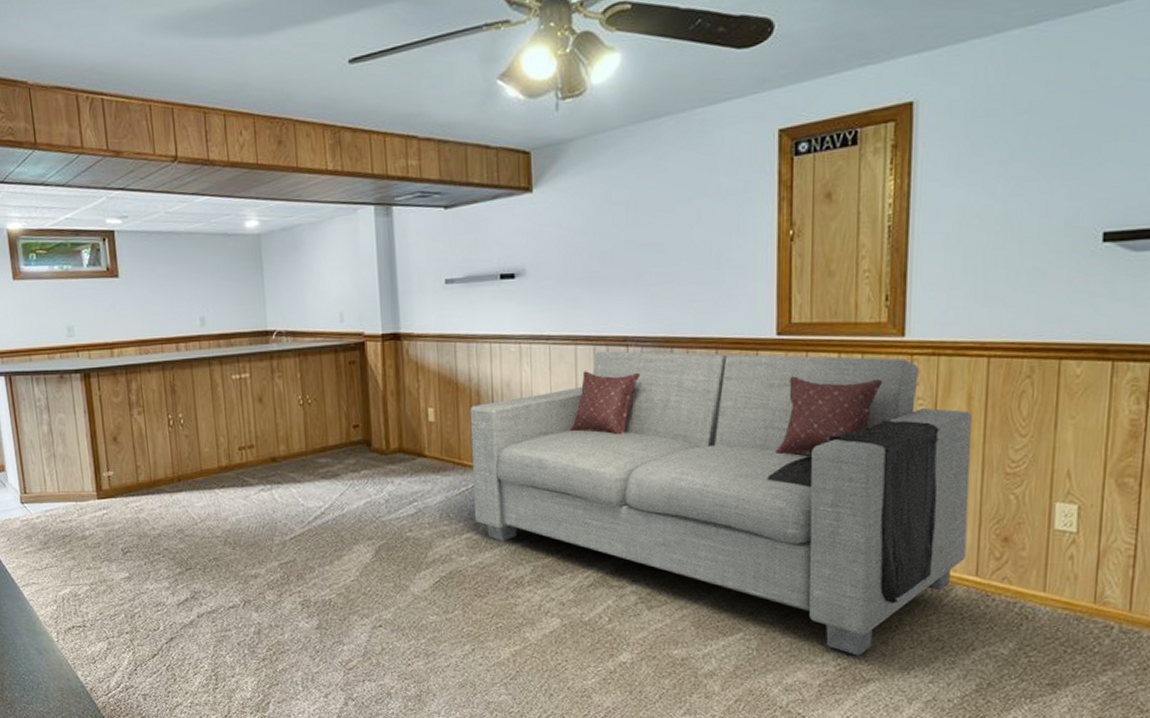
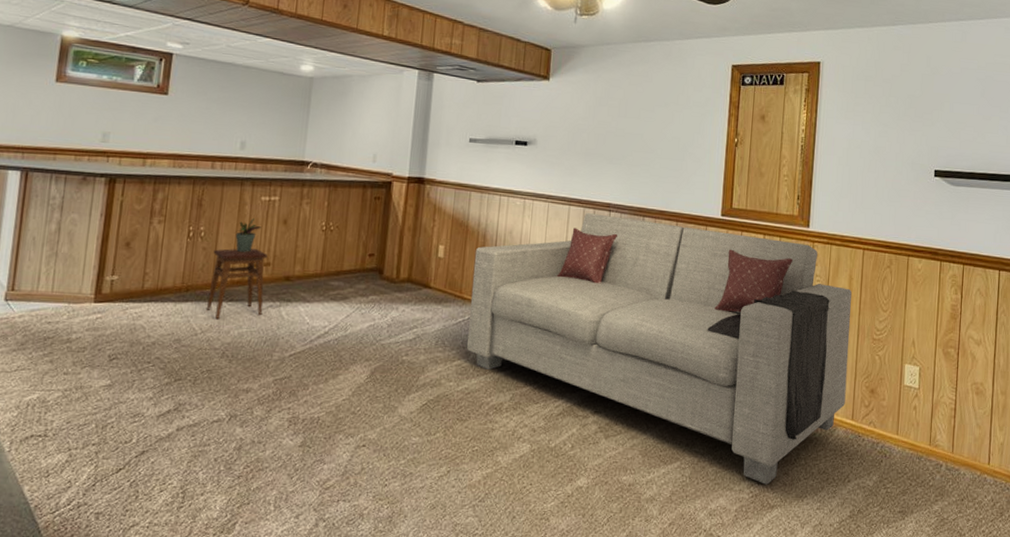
stool: none [196,430,256,508] -> present [206,248,268,320]
potted plant: none [213,399,238,436] -> present [235,218,261,253]

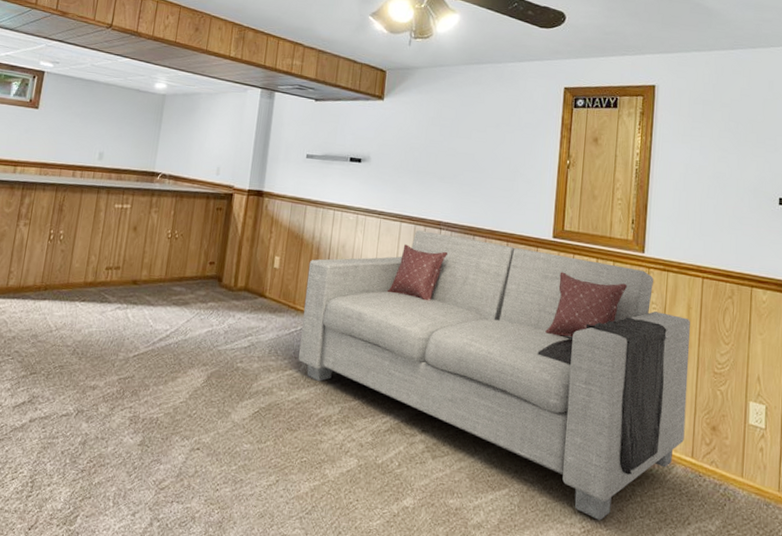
stool: present [206,248,268,320] -> none [61,252,118,318]
potted plant: present [235,218,261,253] -> none [90,224,114,256]

